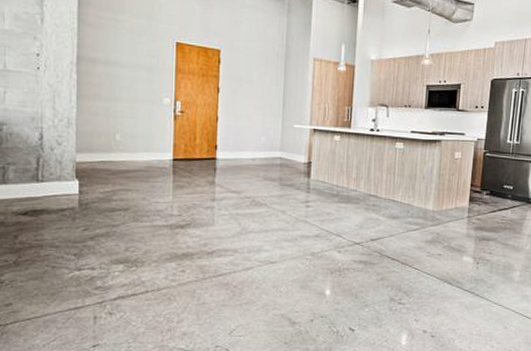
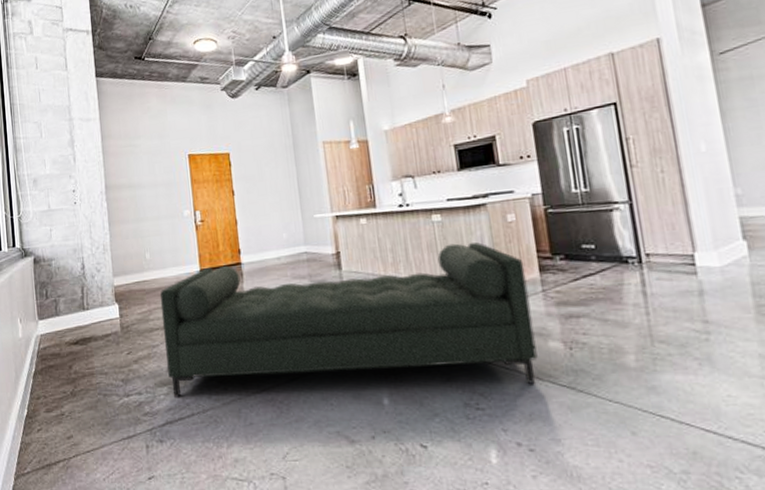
sofa: none [125,158,459,287] -> present [160,242,538,397]

